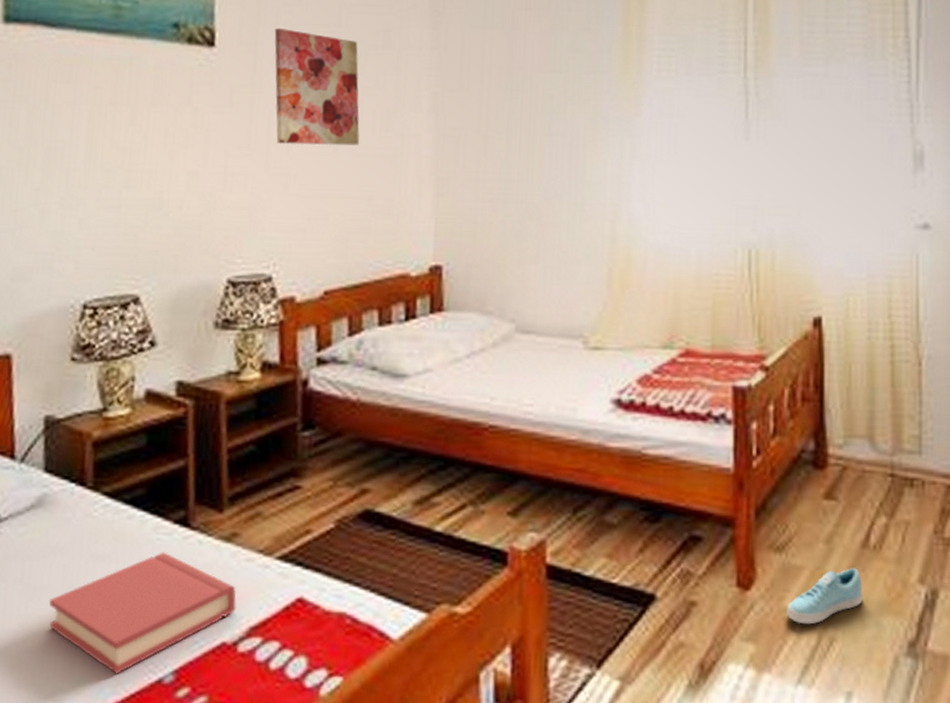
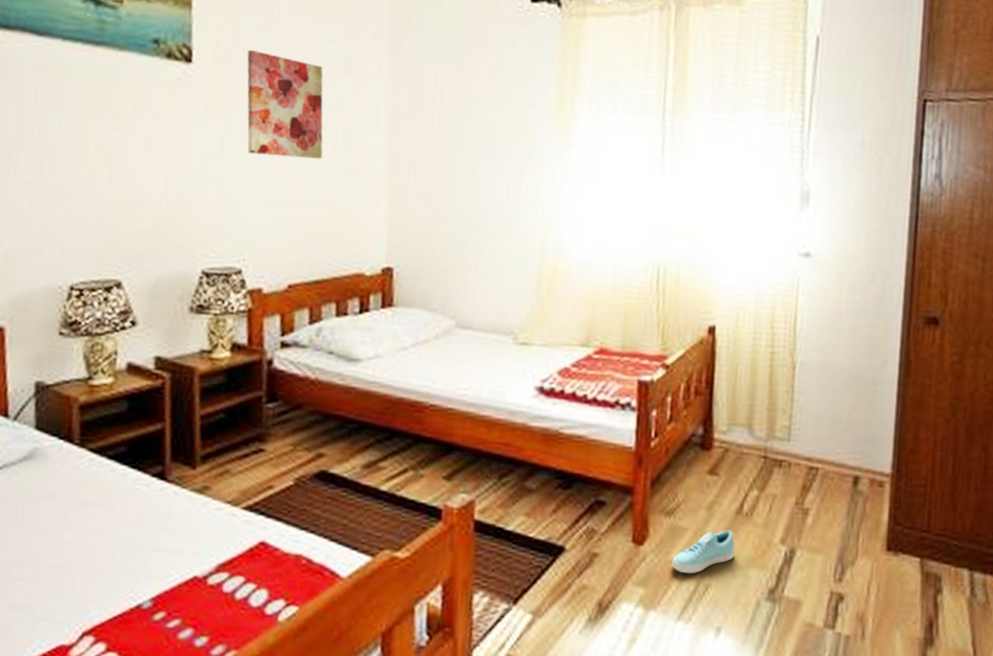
hardback book: present [49,552,237,674] -> none [40,500,207,600]

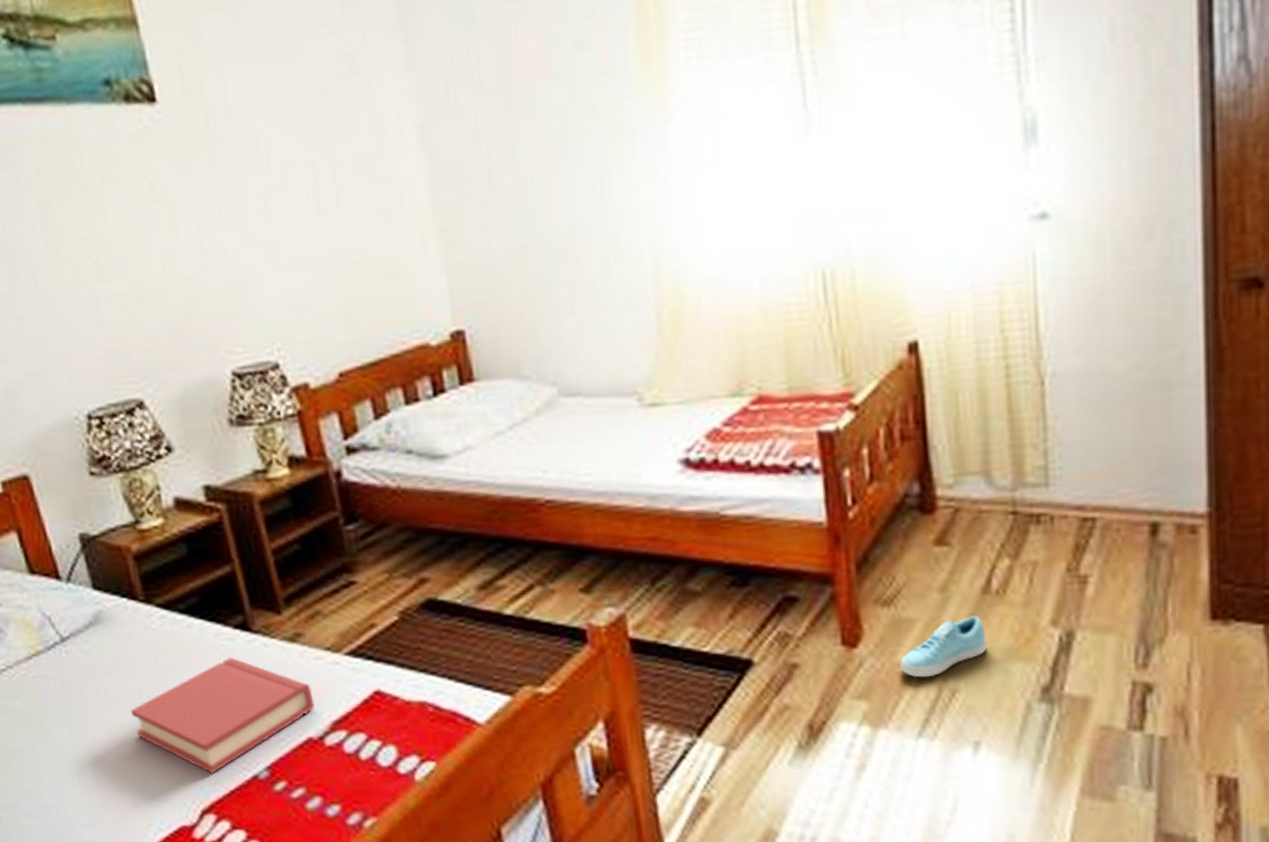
hardback book: none [40,500,207,600] -> present [130,657,316,774]
wall art: present [247,49,324,159] -> none [219,68,345,210]

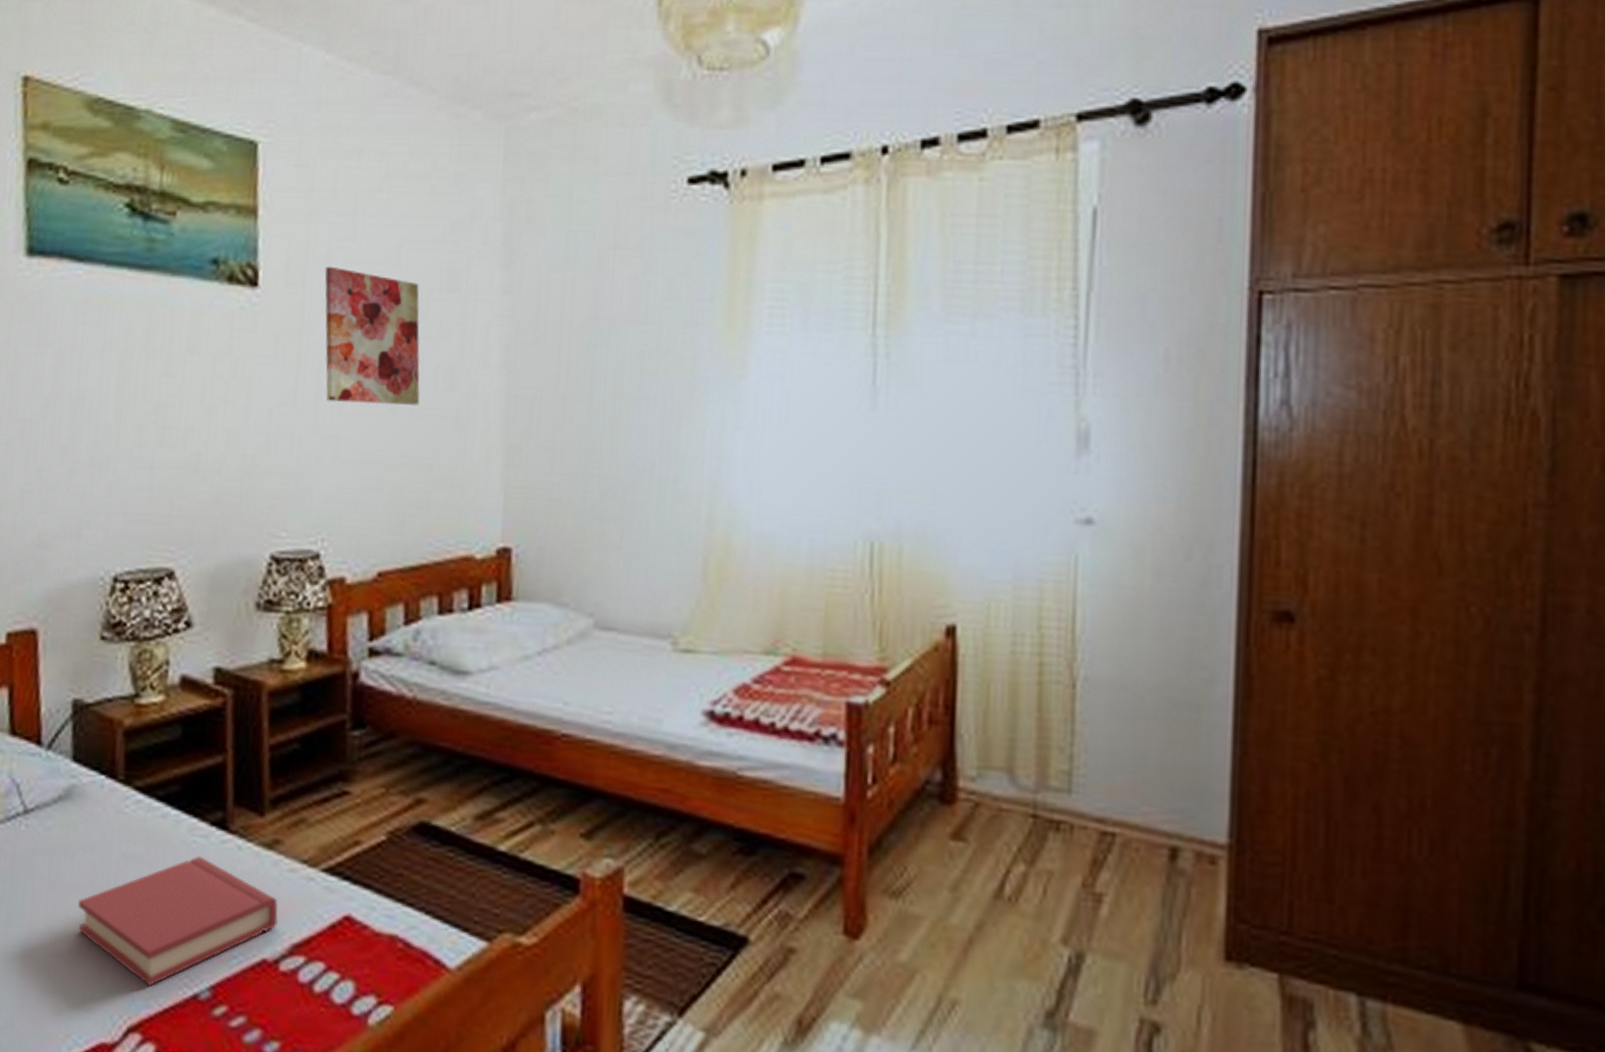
wall art: none [219,68,345,210] -> present [324,266,420,405]
sneaker: present [899,616,987,678] -> none [900,921,994,984]

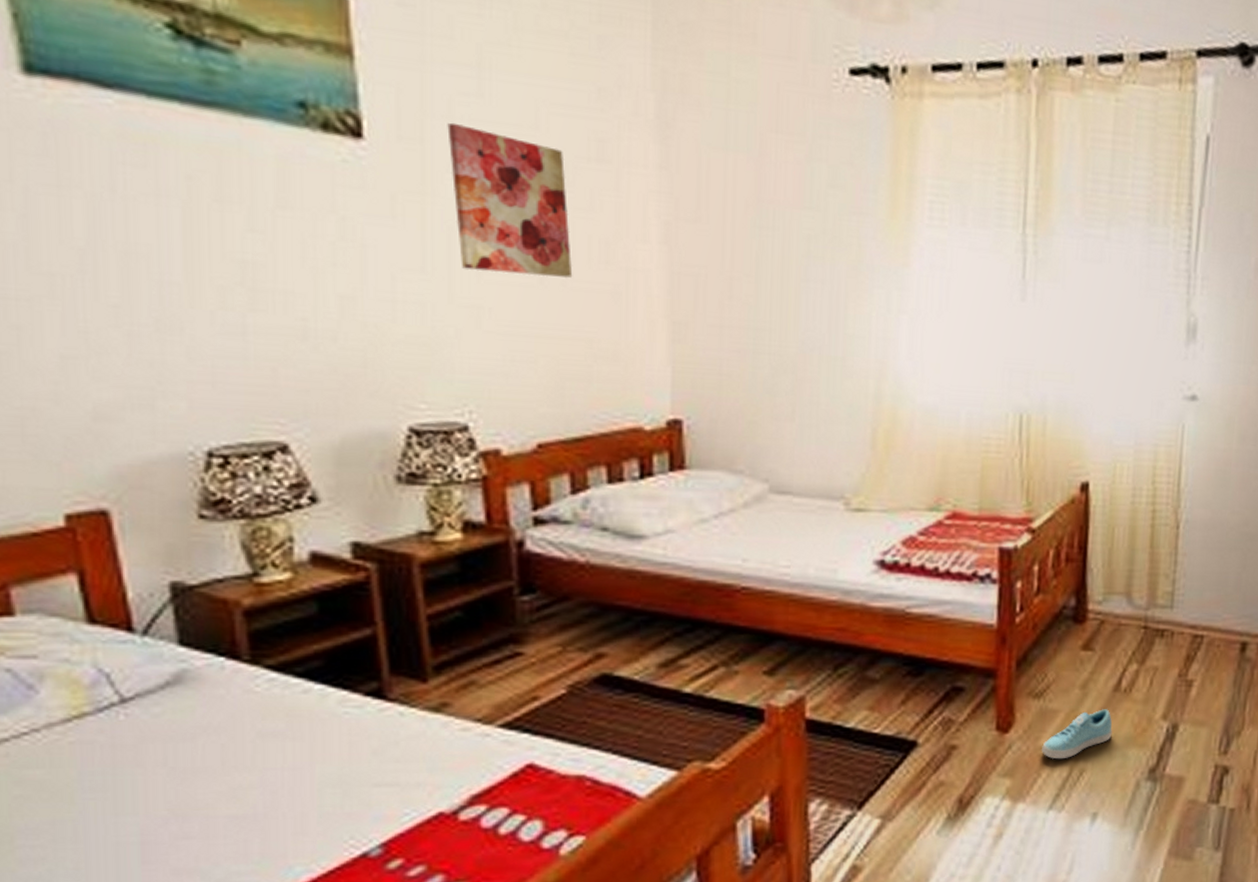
hardback book: present [78,856,279,986] -> none [206,726,454,853]
sneaker: none [900,921,994,984] -> present [1041,709,1112,760]

